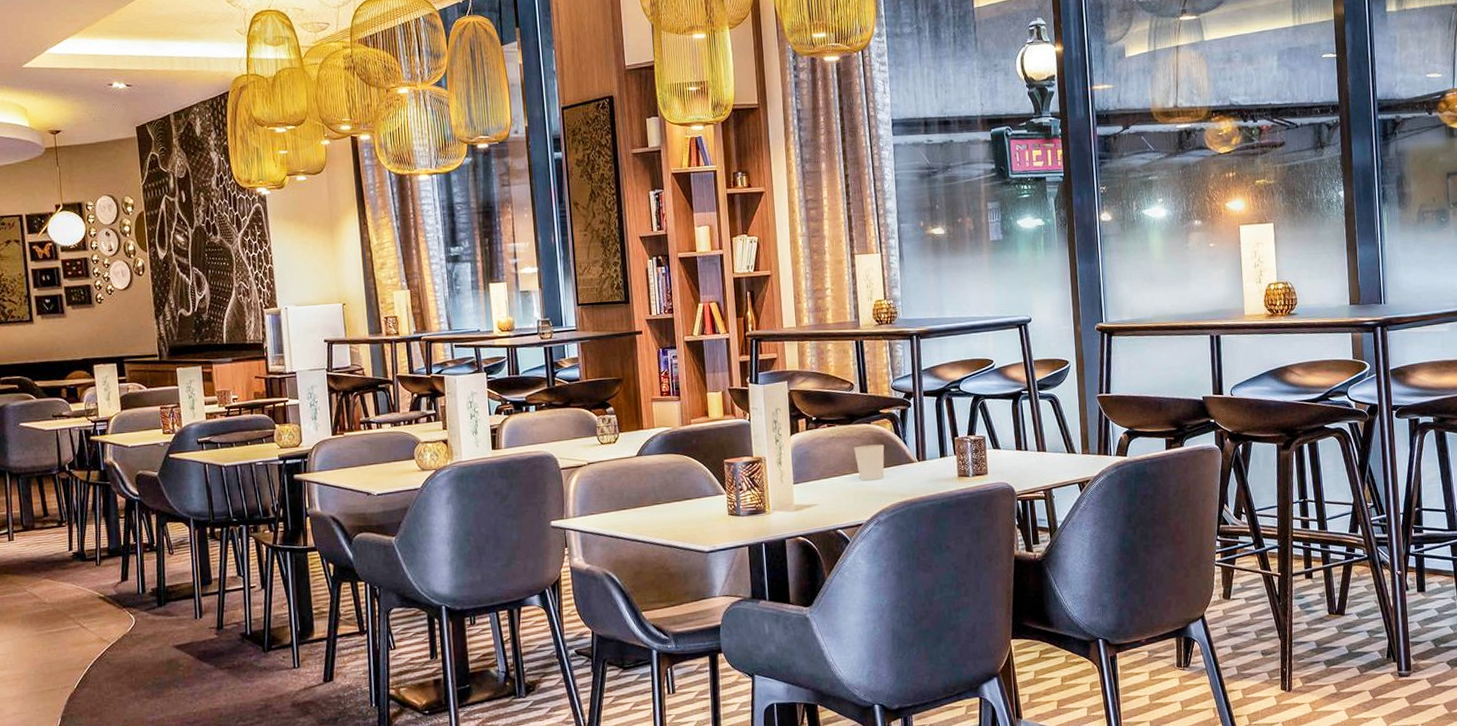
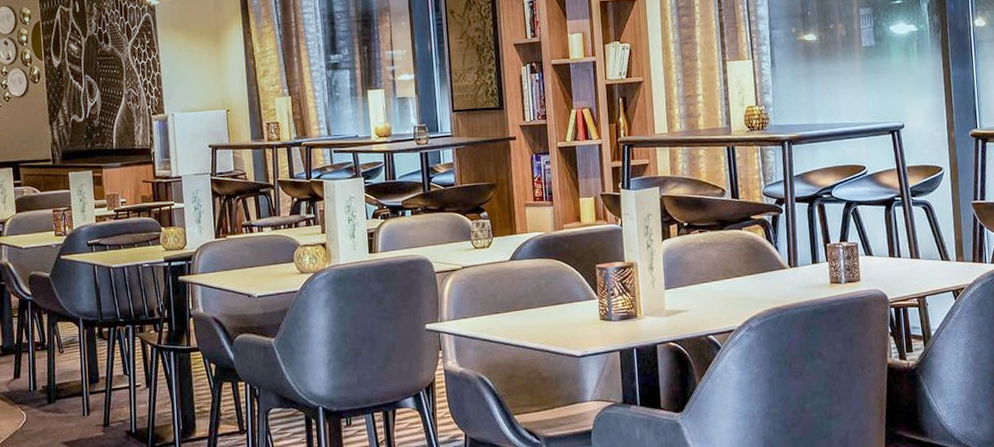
dixie cup: present [854,444,885,482] -> none [725,250,756,288]

